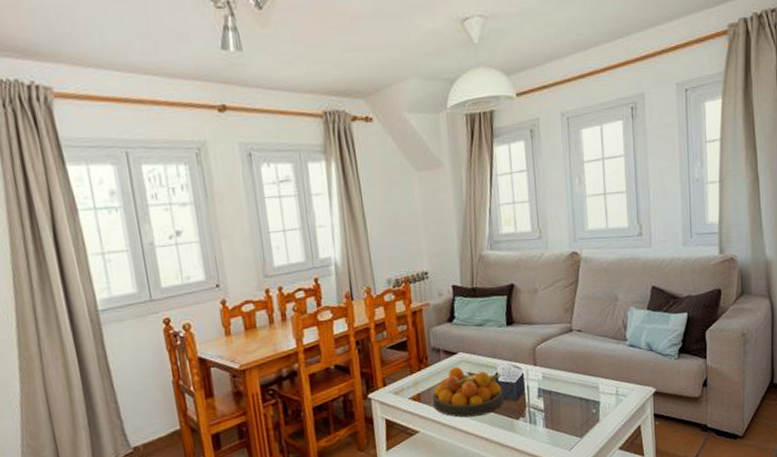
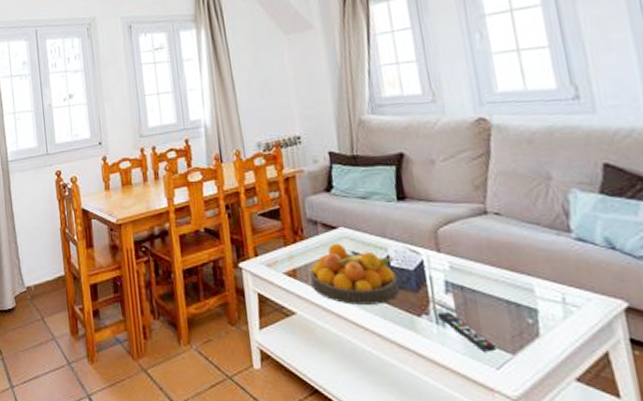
remote control: none [530,413,571,439] -> present [437,312,497,352]

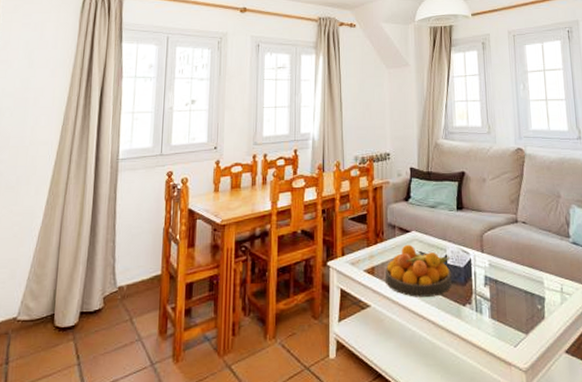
remote control: present [437,312,497,352] -> none [477,302,516,333]

